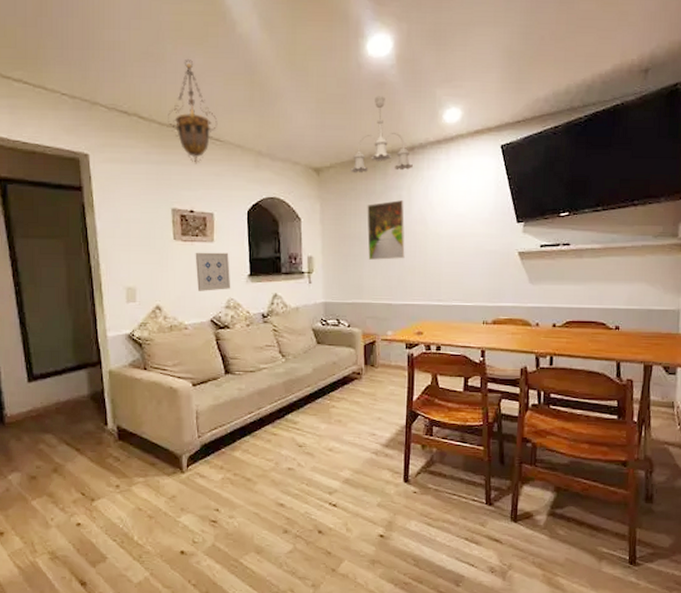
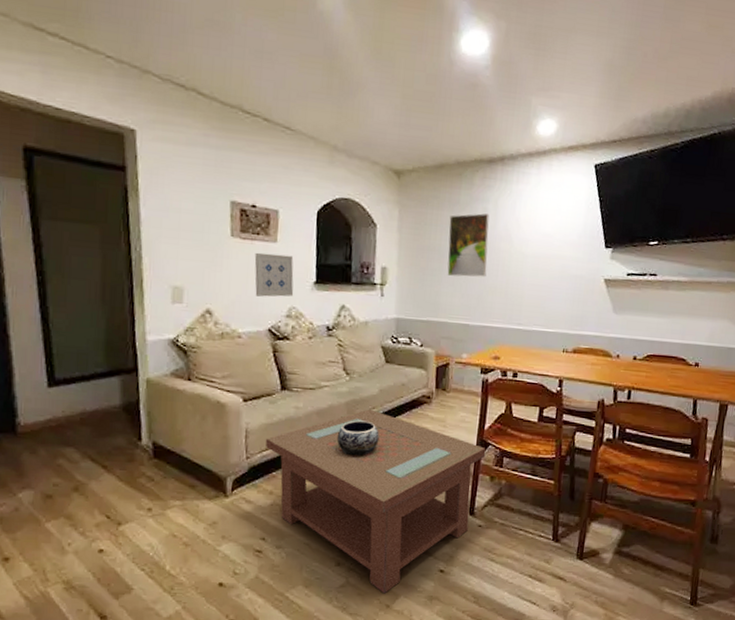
hanging lantern: present [168,58,218,165] -> none [232,32,290,154]
coffee table: none [213,387,416,559] -> present [265,409,486,594]
decorative bowl: none [277,398,316,431] -> present [336,420,379,456]
ceiling light fixture: present [350,96,413,174] -> none [434,98,501,182]

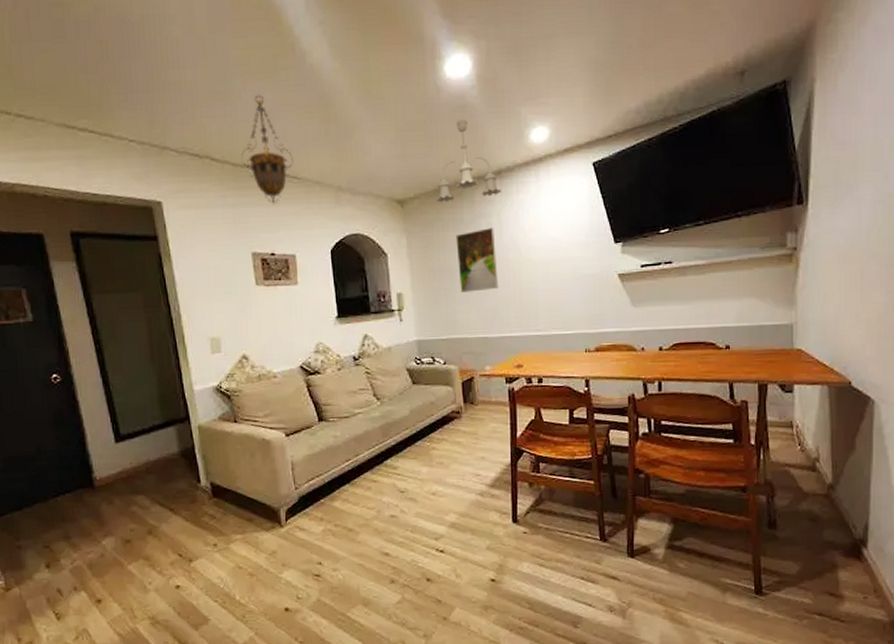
hanging lantern: none [232,32,290,154] -> present [241,94,294,205]
wall art: present [254,252,294,297] -> none [279,295,319,337]
coffee table: present [265,409,486,594] -> none [310,430,521,607]
decorative bowl: present [336,420,379,456] -> none [375,442,416,477]
ceiling light fixture: none [434,98,501,182] -> present [435,119,501,203]

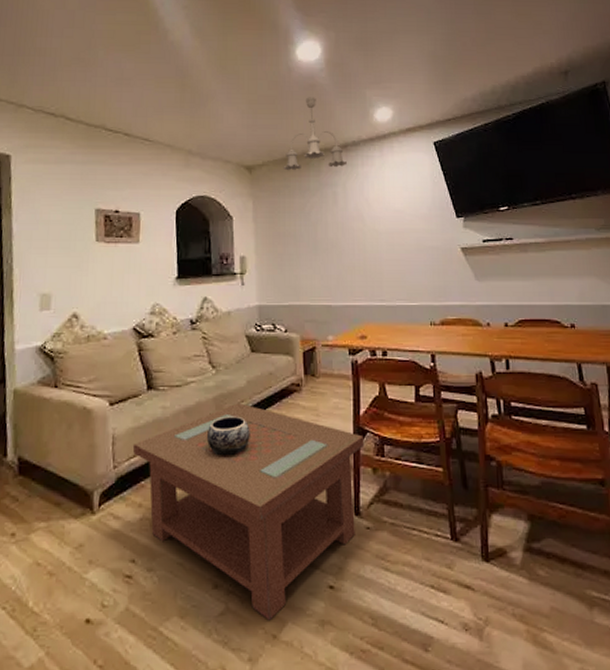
hanging lantern: present [241,94,294,205] -> none [96,63,147,164]
coffee table: none [310,430,521,607] -> present [132,403,365,621]
decorative bowl: none [375,442,416,477] -> present [206,416,250,456]
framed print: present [455,228,499,292] -> none [301,197,343,259]

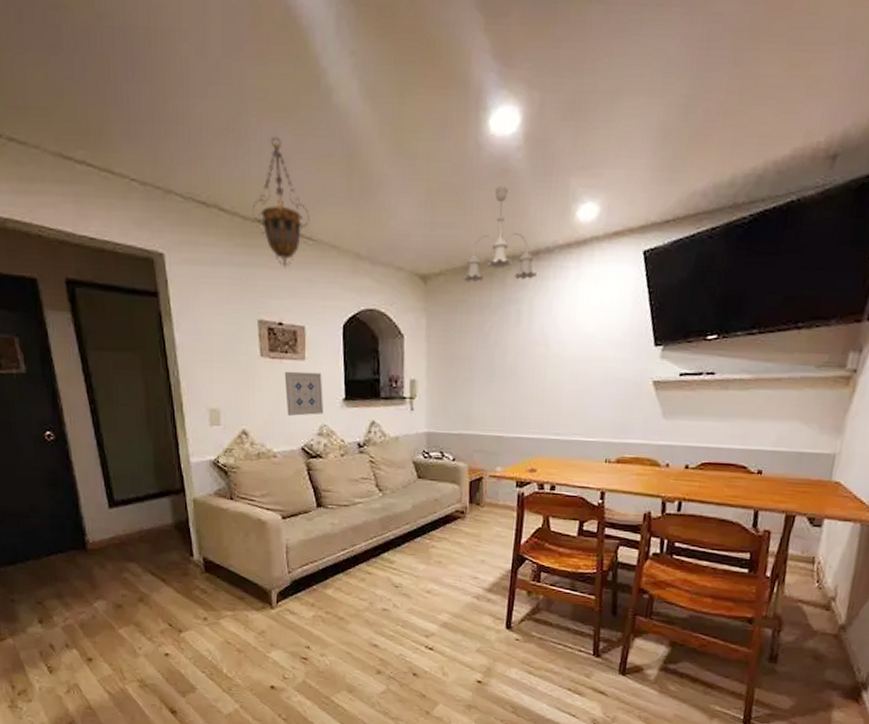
hanging lantern: none [96,63,147,164] -> present [252,136,310,268]
wall art: none [118,254,157,296] -> present [284,371,324,416]
coffee table: present [132,403,365,621] -> none [304,525,523,701]
decorative bowl: present [206,416,250,456] -> none [372,536,414,571]

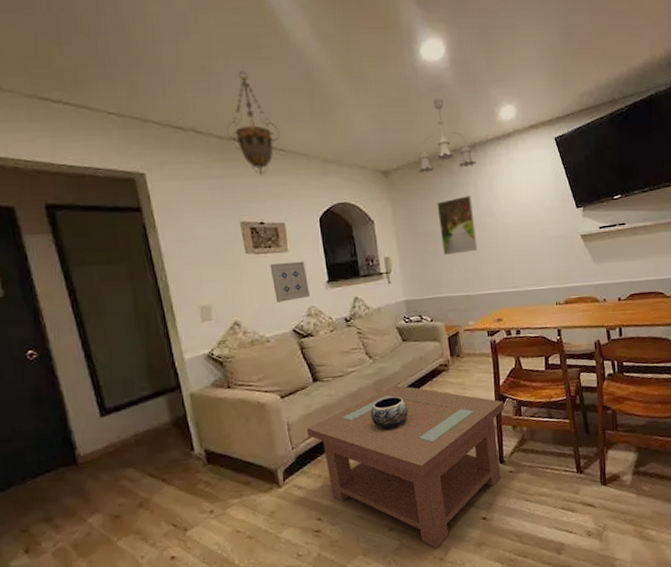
coffee table: none [304,525,523,701] -> present [306,385,505,549]
decorative bowl: none [372,536,414,571] -> present [370,396,408,430]
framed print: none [479,316,524,386] -> present [437,196,478,255]

